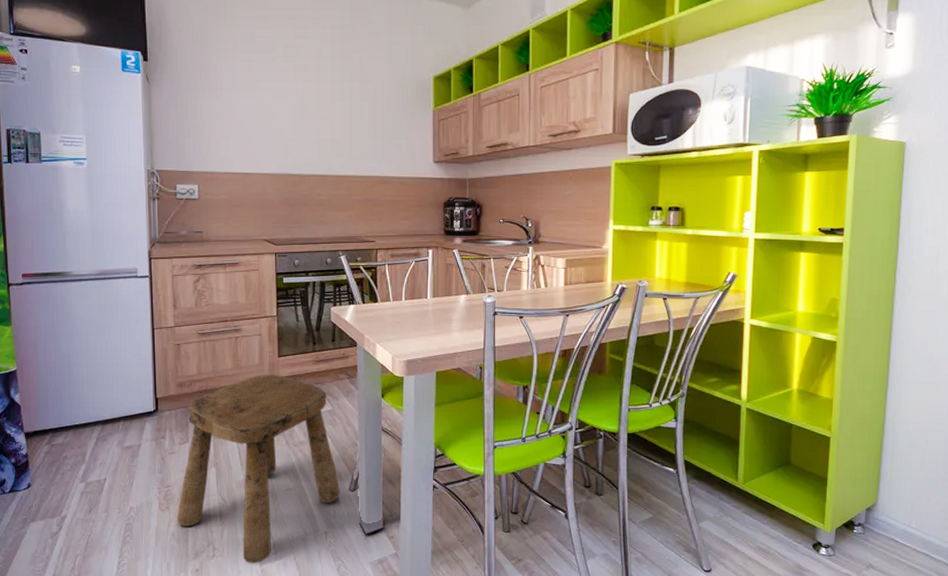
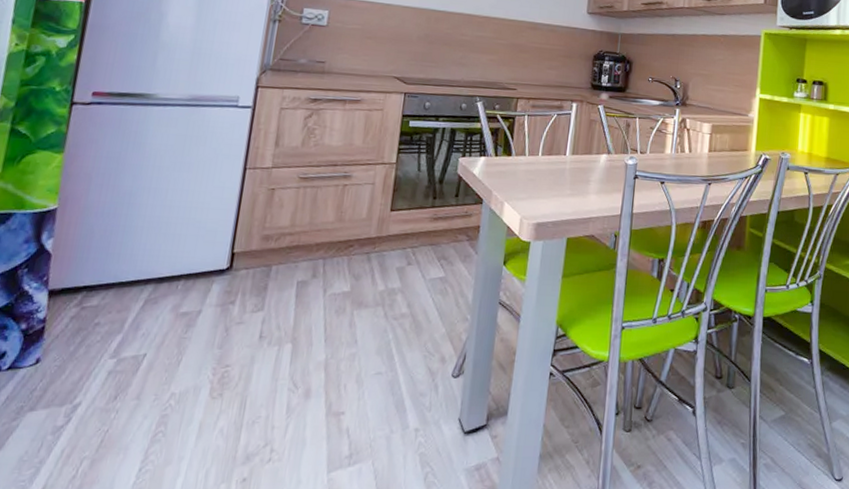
stool: present [176,375,341,563] -> none [228,231,442,470]

